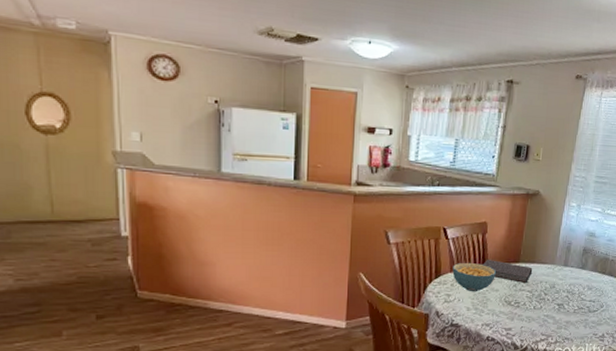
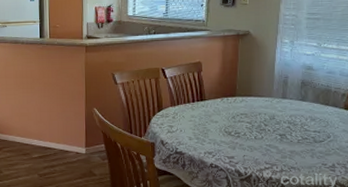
cereal bowl: present [452,262,496,292] -> none [173,97,214,124]
notebook: present [483,260,533,284] -> none [200,95,250,116]

